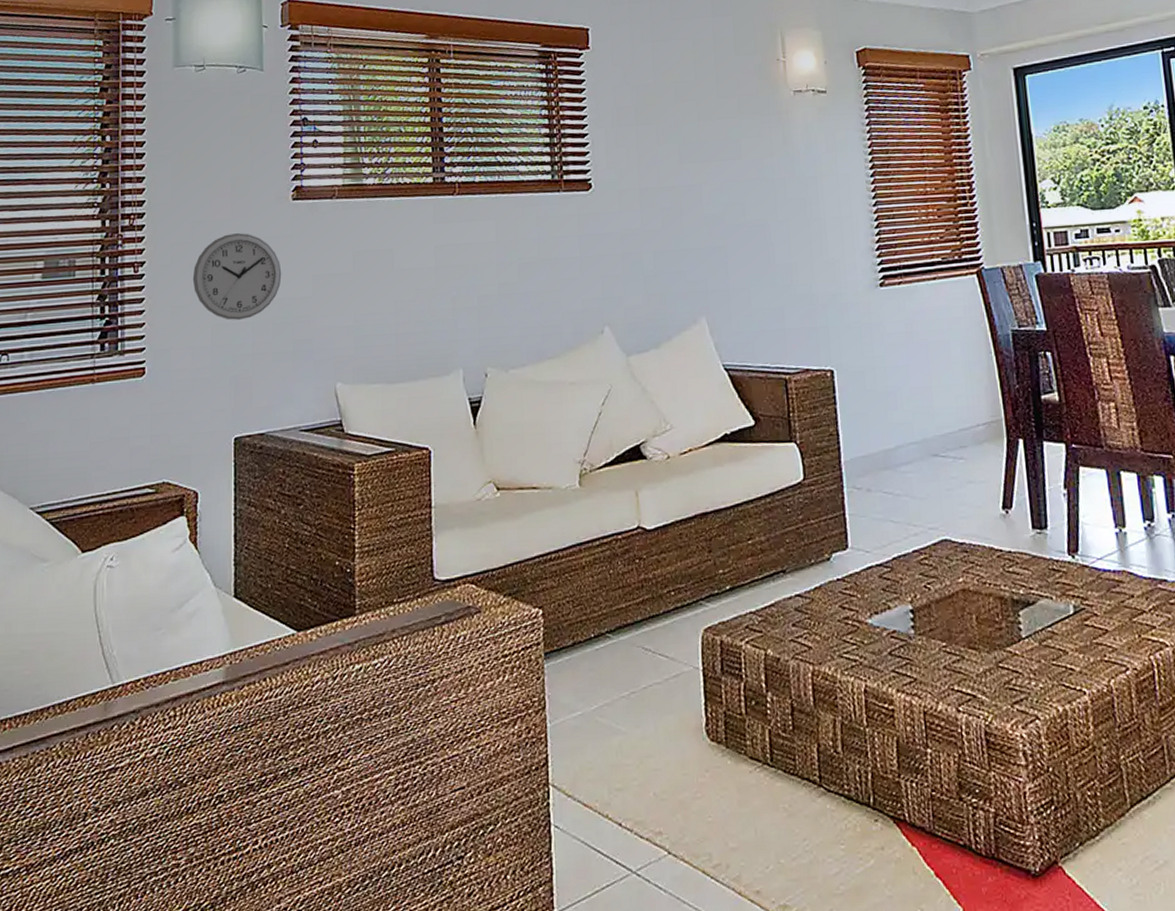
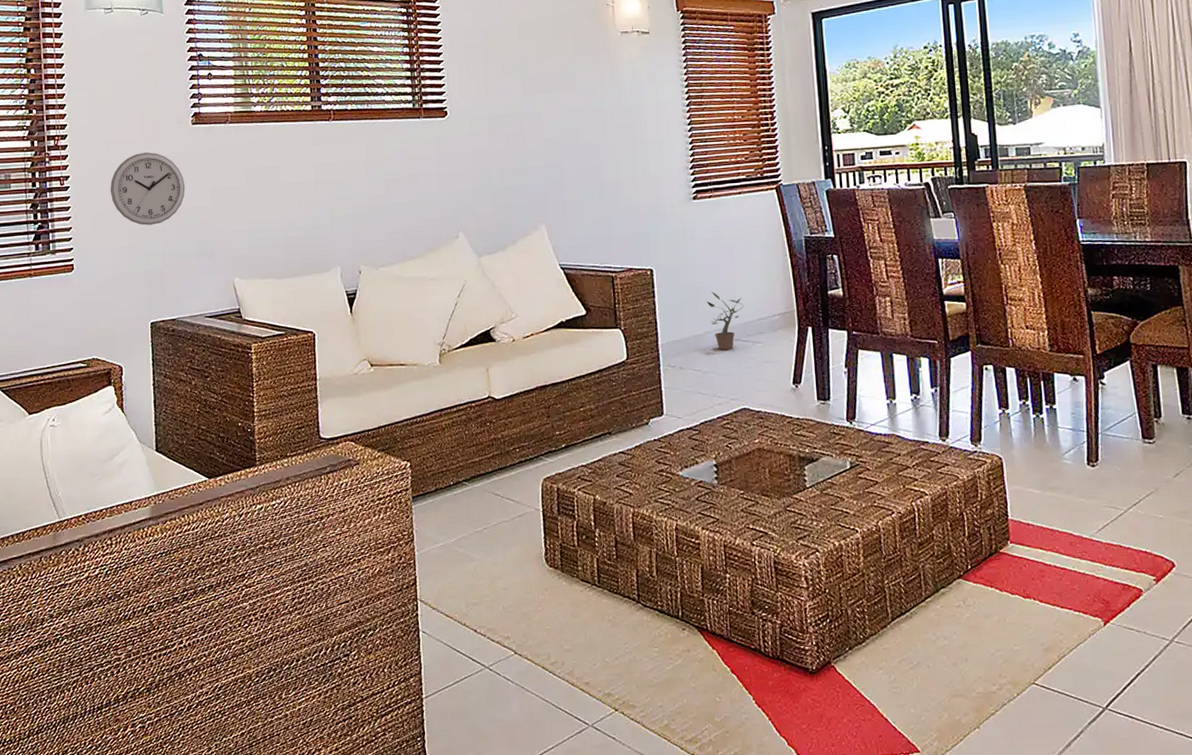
potted plant: none [898,396,941,467] -> present [707,291,743,350]

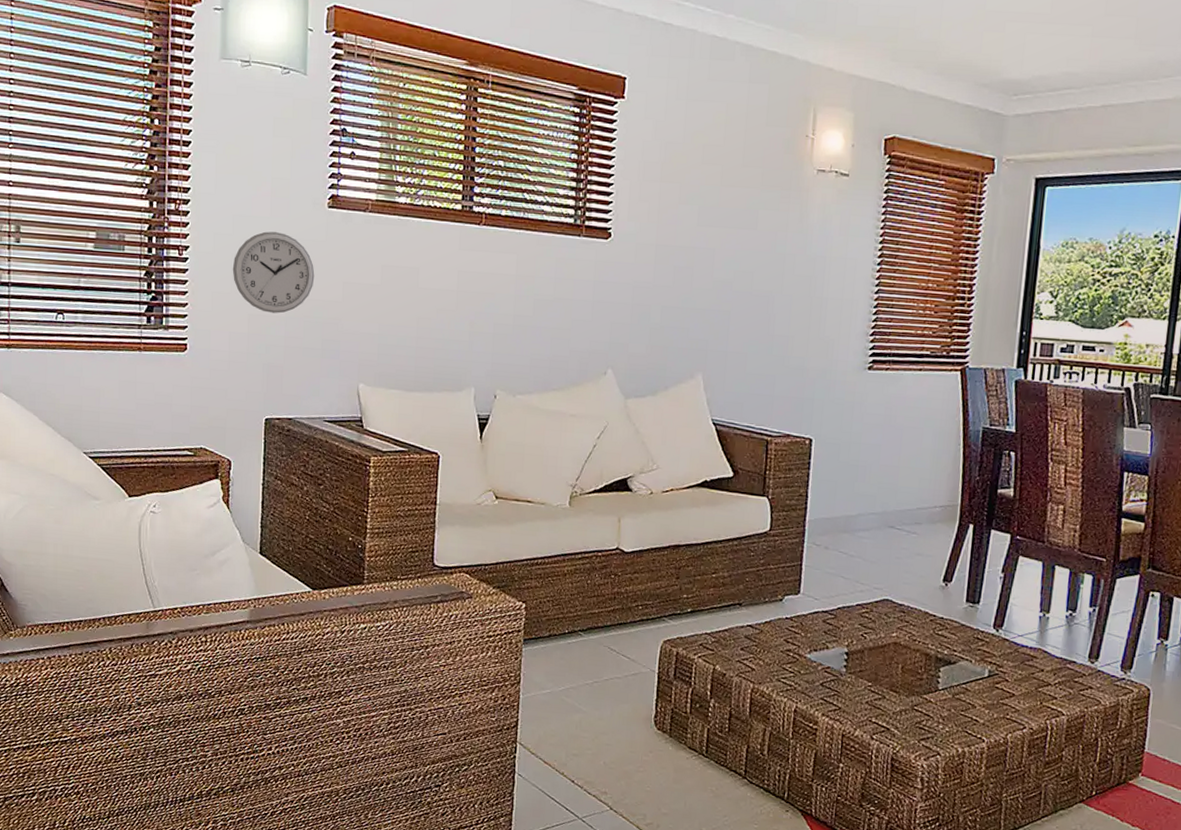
potted plant: present [707,291,743,350] -> none [865,471,904,536]

